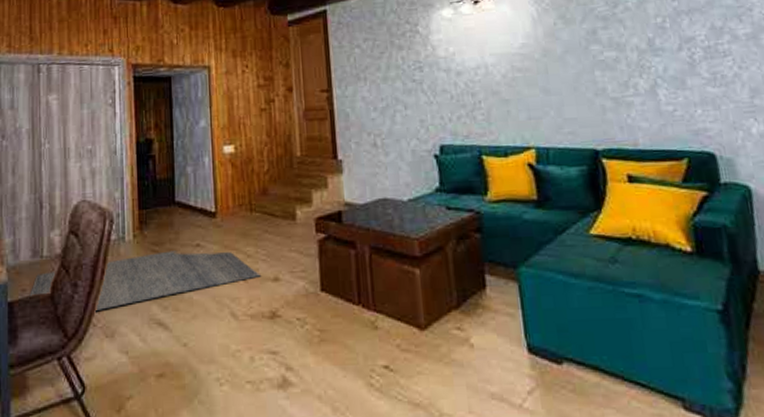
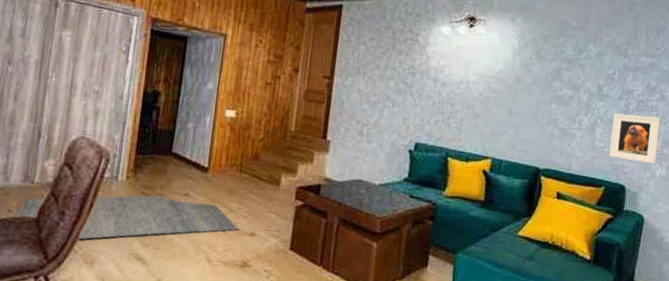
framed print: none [676,62,748,122] -> present [609,113,661,164]

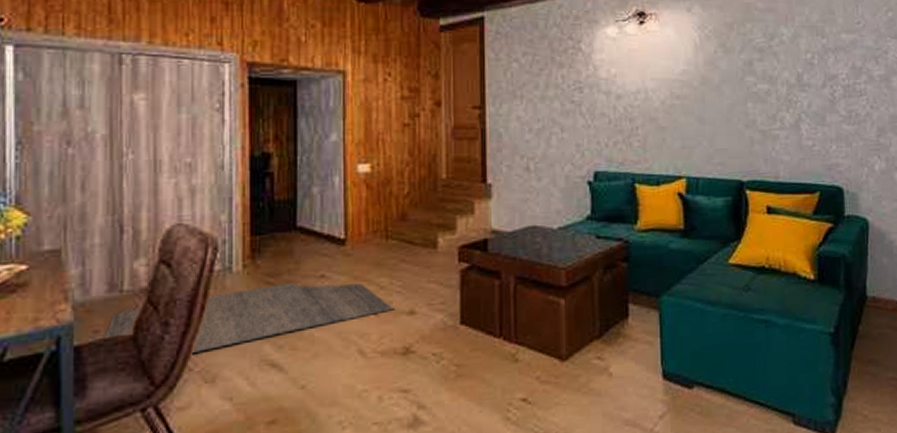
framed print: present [609,113,661,164] -> none [819,102,873,158]

